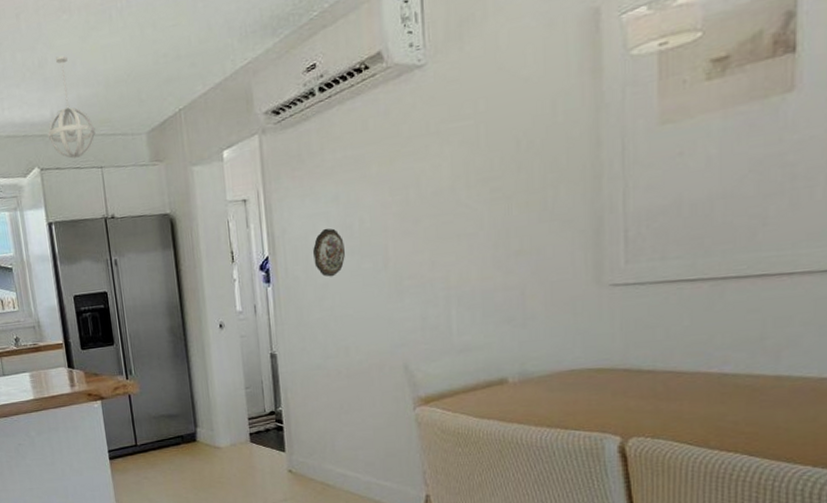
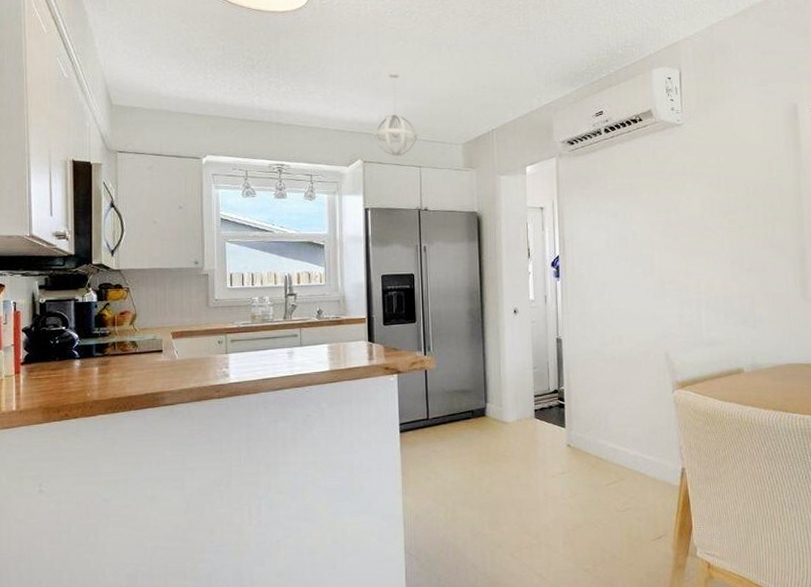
decorative plate: present [313,228,345,277] -> none [596,237,621,277]

